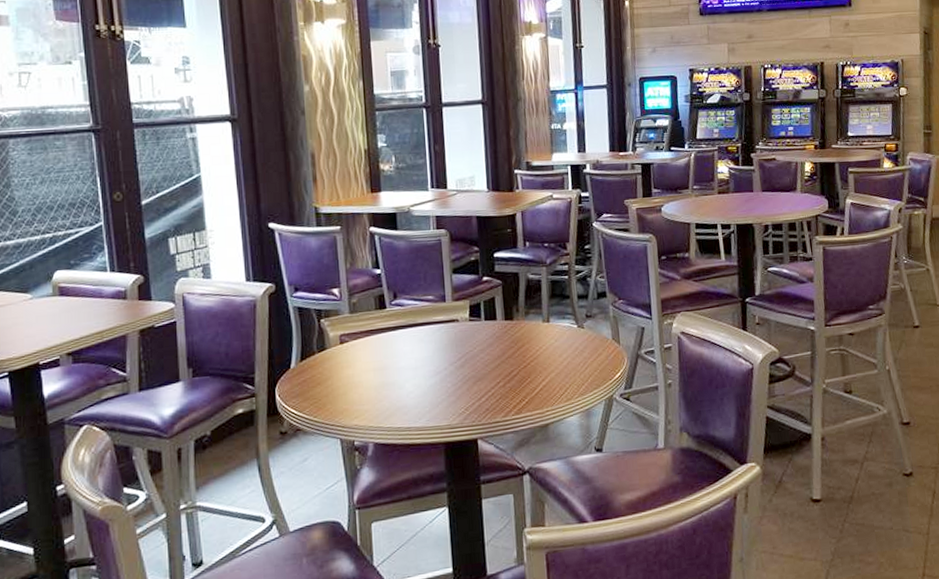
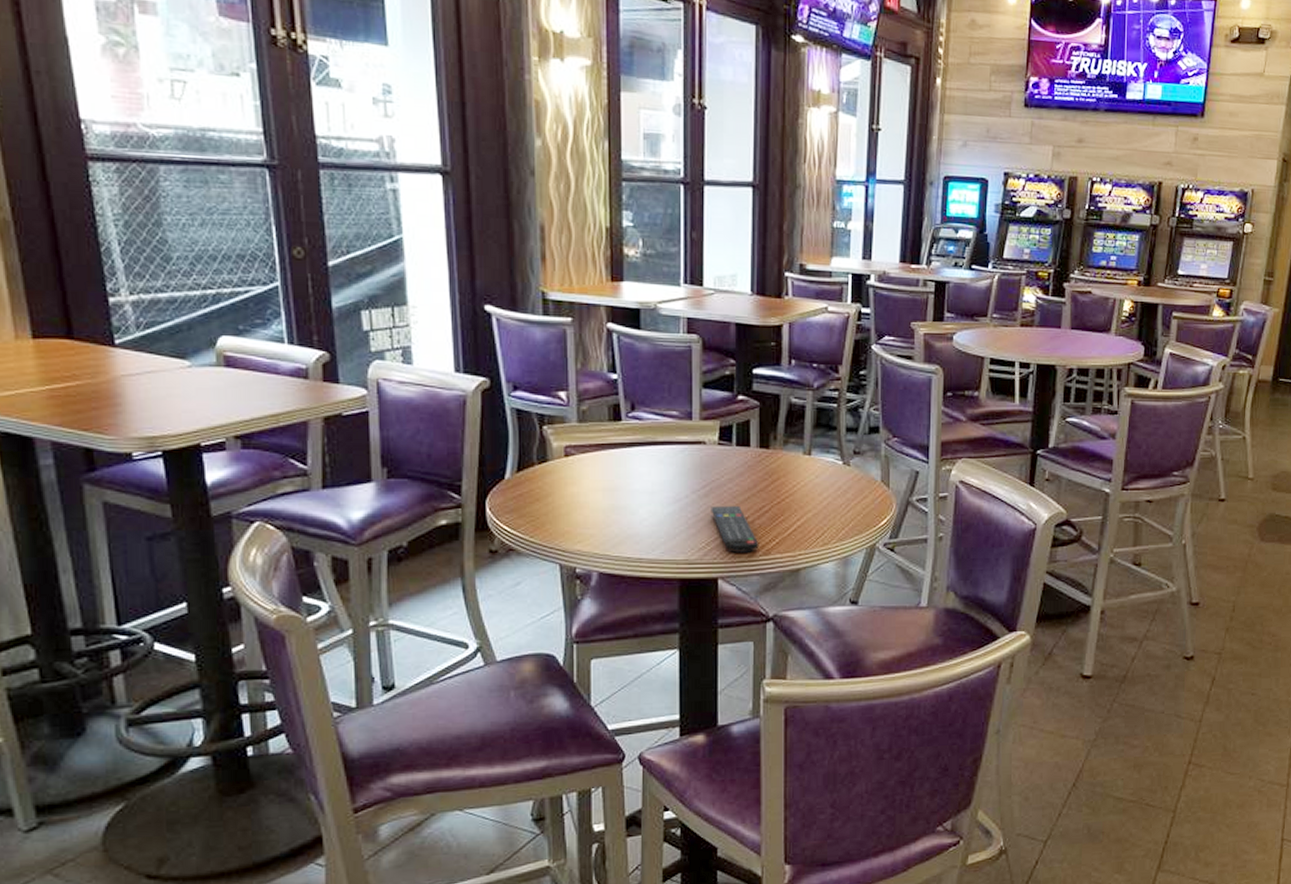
remote control: none [467,373,511,415] -> present [711,506,759,553]

